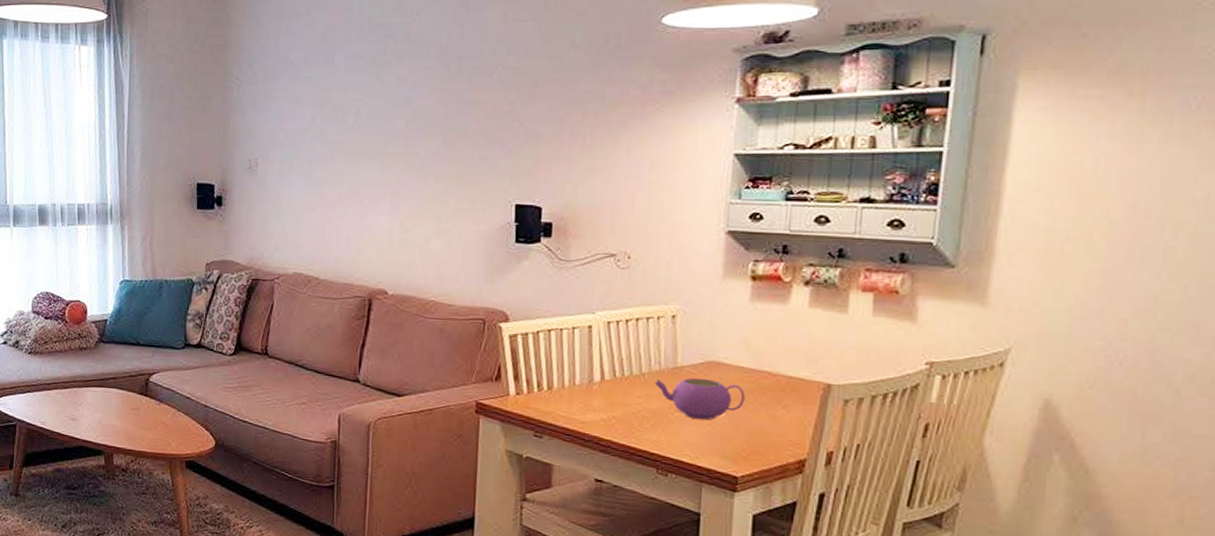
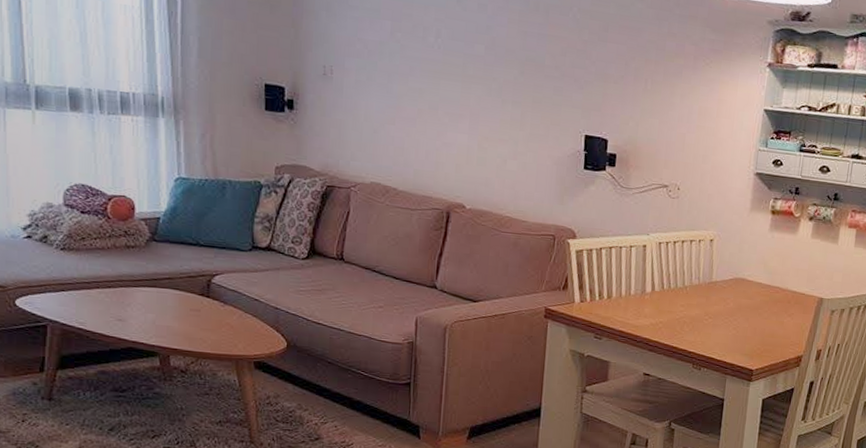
teapot: present [654,377,745,420] -> none [694,291,762,325]

